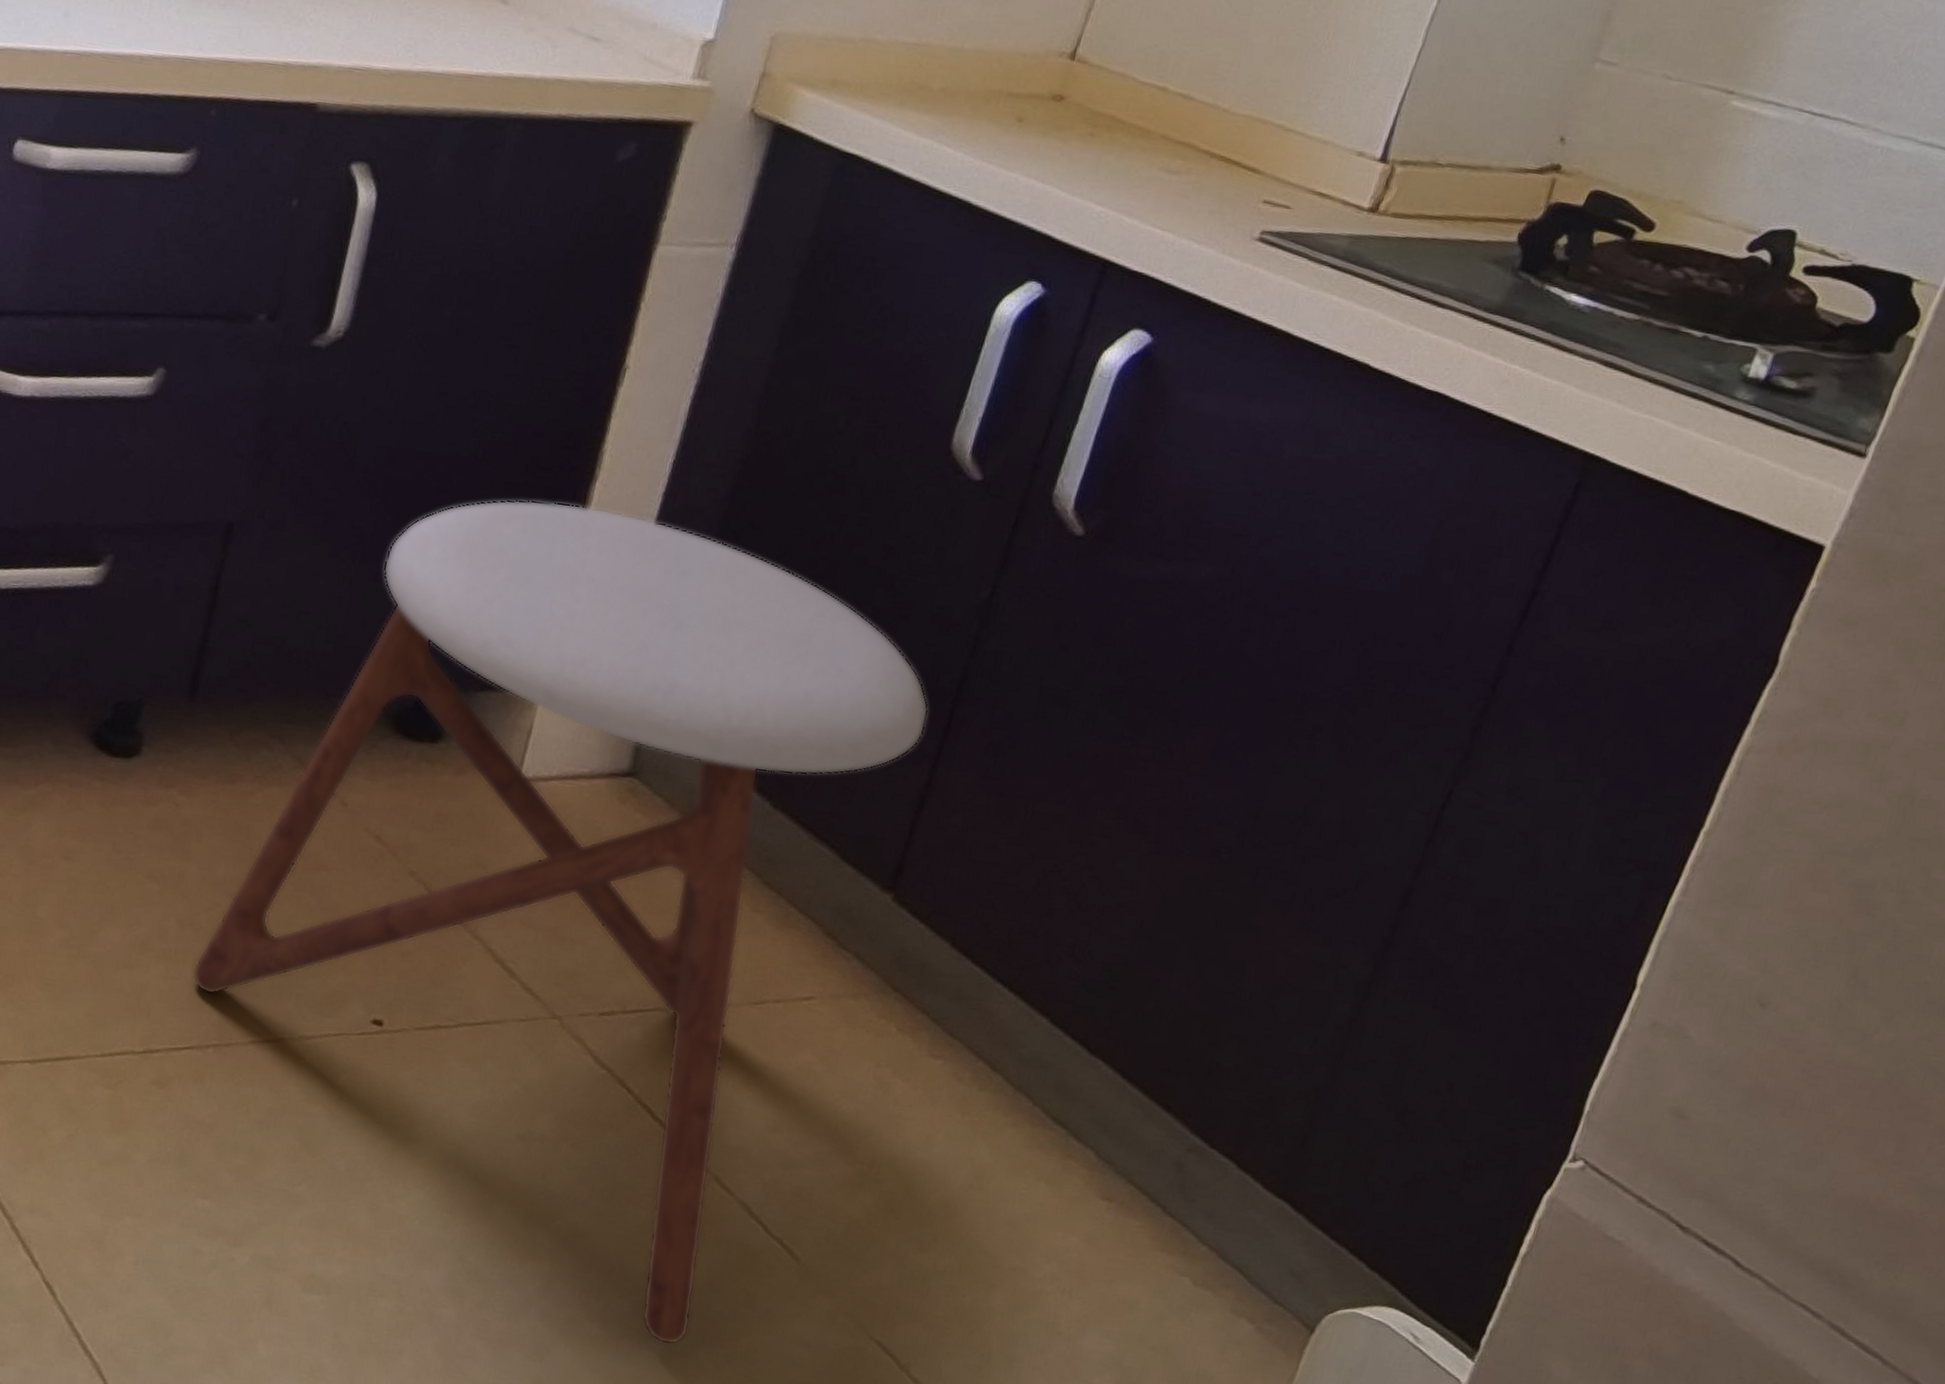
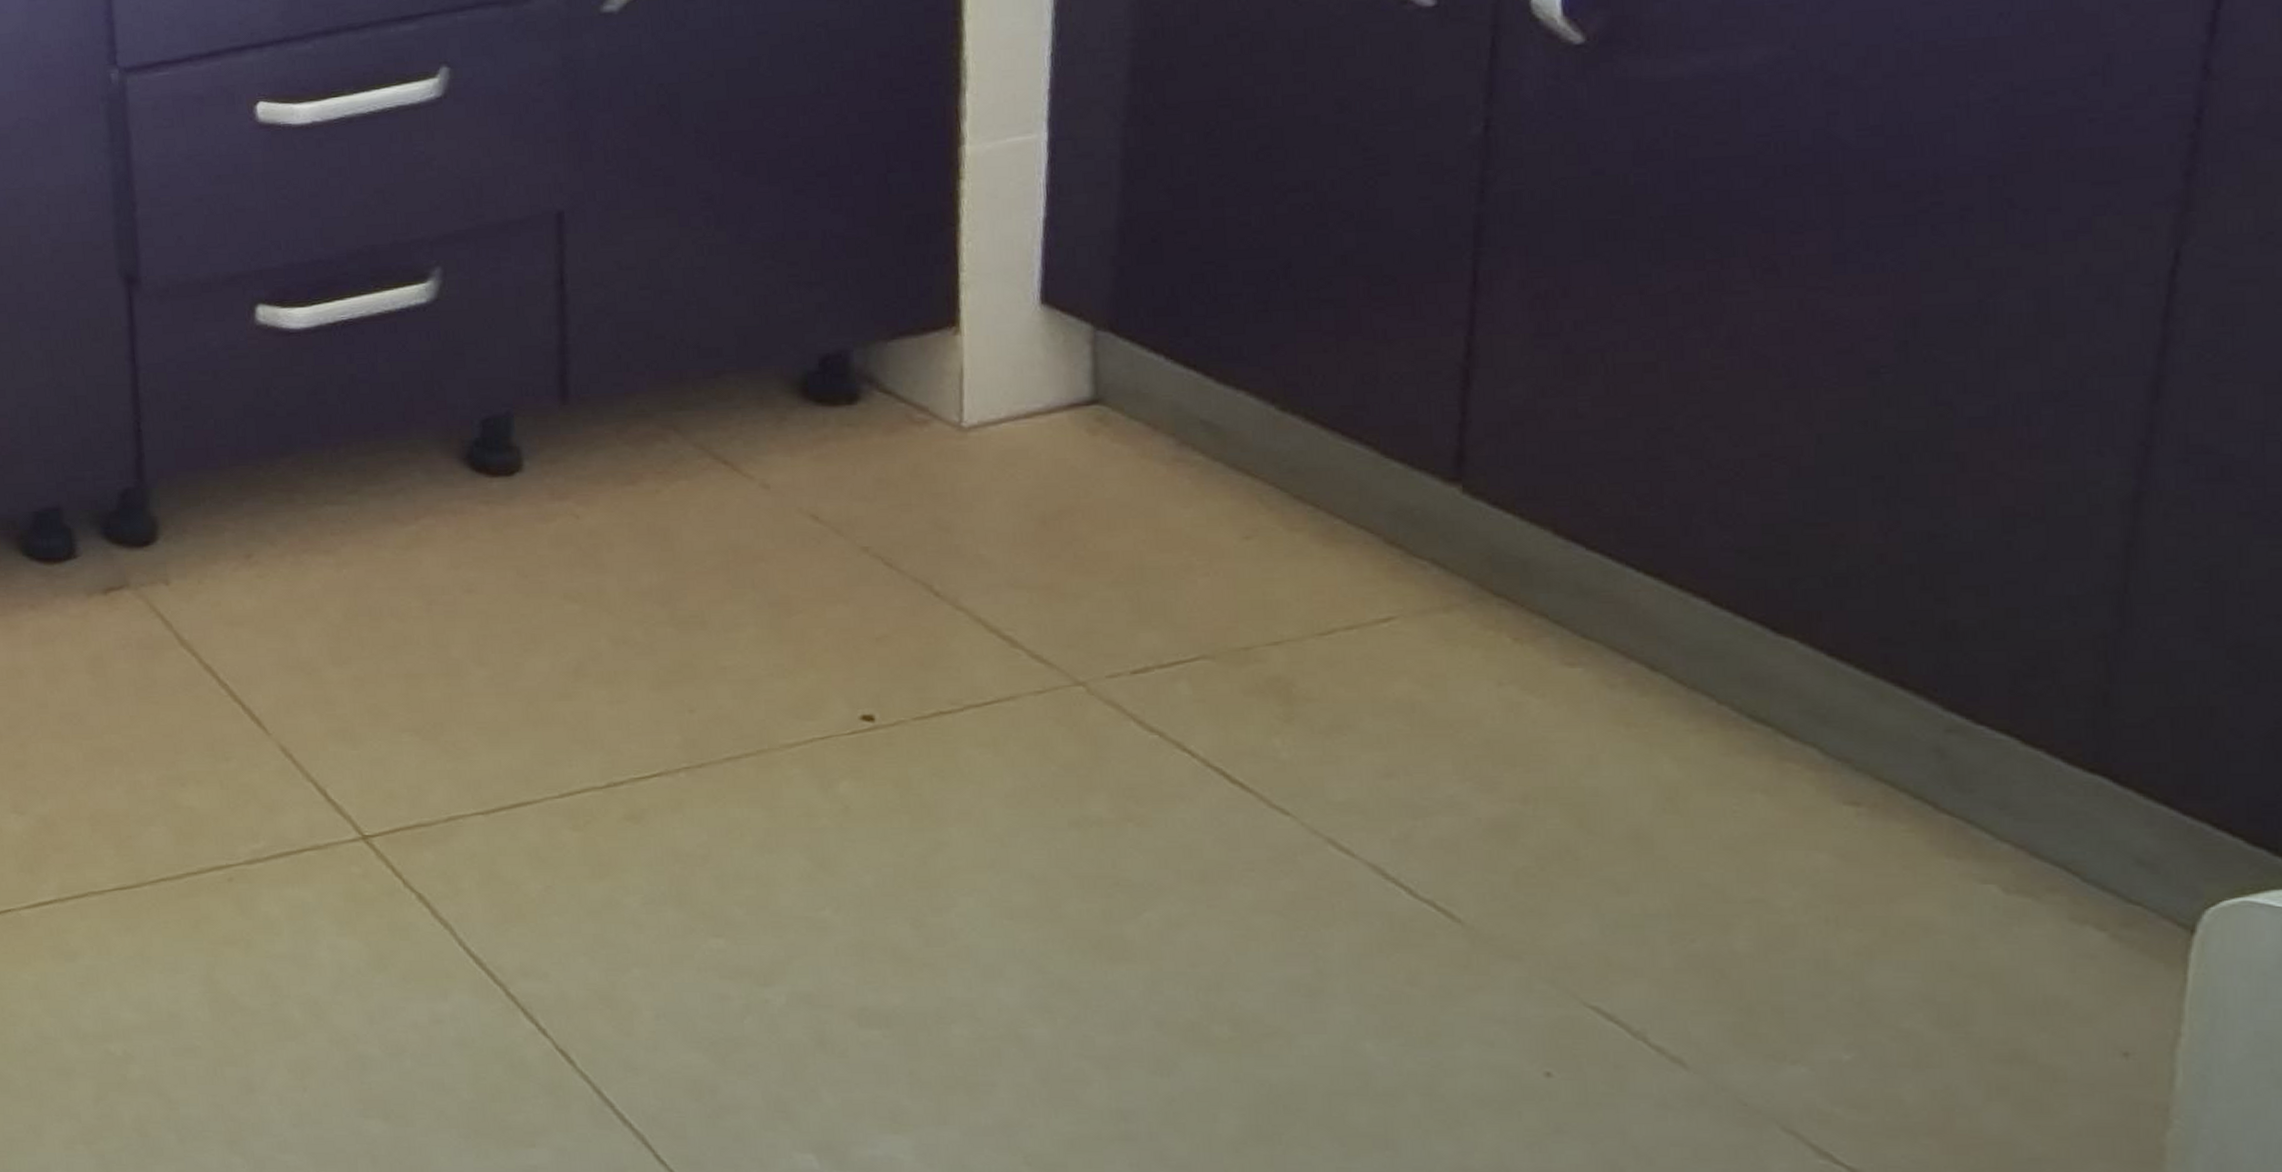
stool: present [191,499,929,1345] -> none [639,120,1446,1040]

